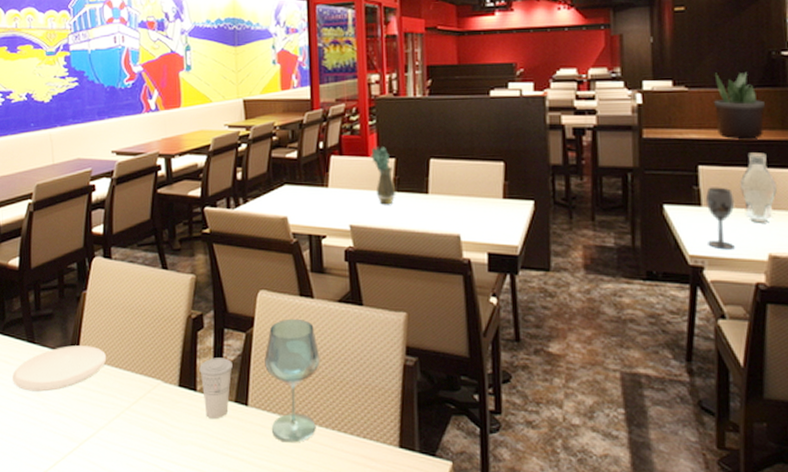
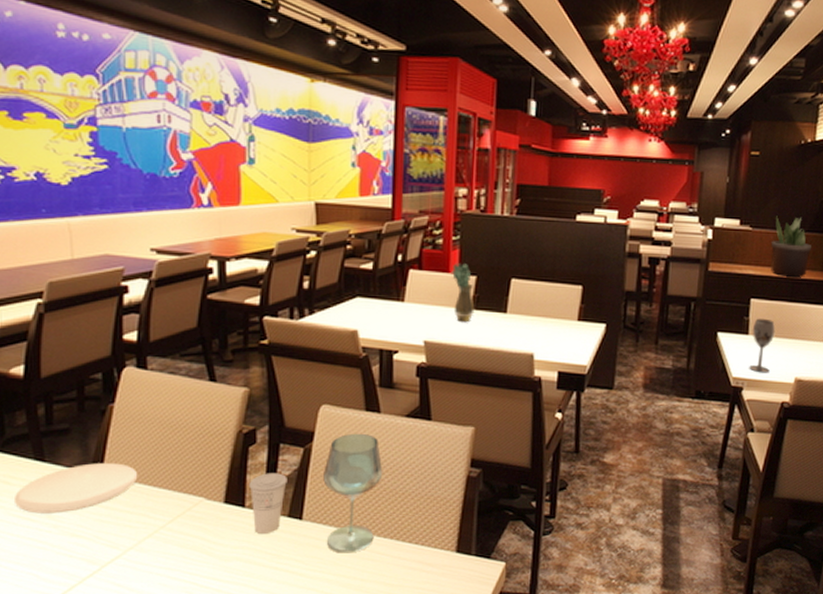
vase: present [740,152,777,223] -> none [781,290,810,351]

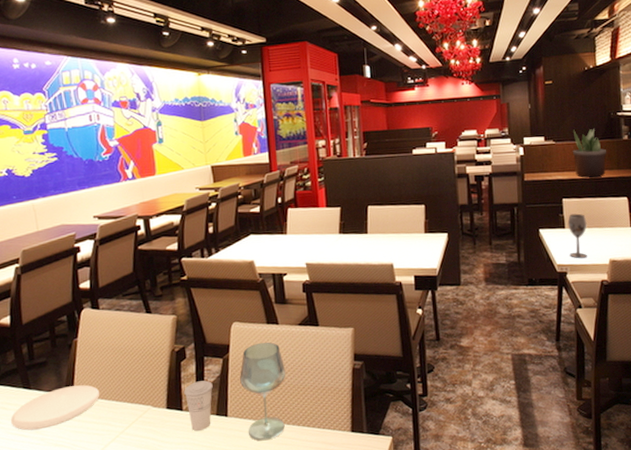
vase: present [451,260,475,321] -> none [320,197,342,244]

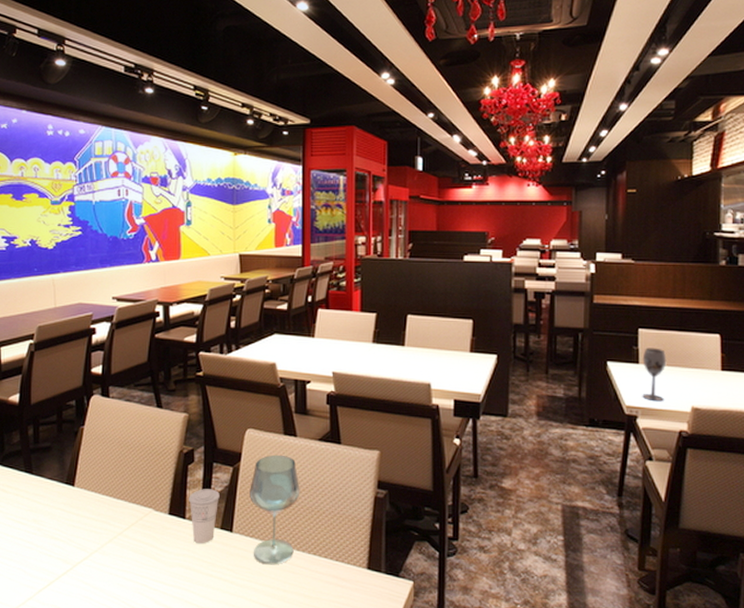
plate: present [10,384,100,431] -> none [9,476,102,518]
planter: present [573,129,606,178] -> none [656,248,697,307]

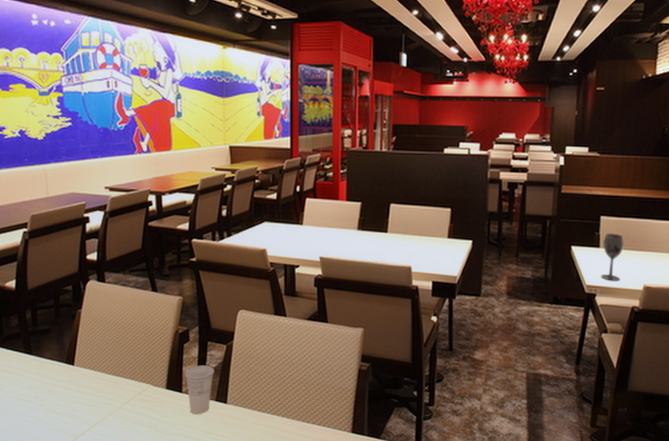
wine glass: present [250,454,300,565] -> none [242,333,290,432]

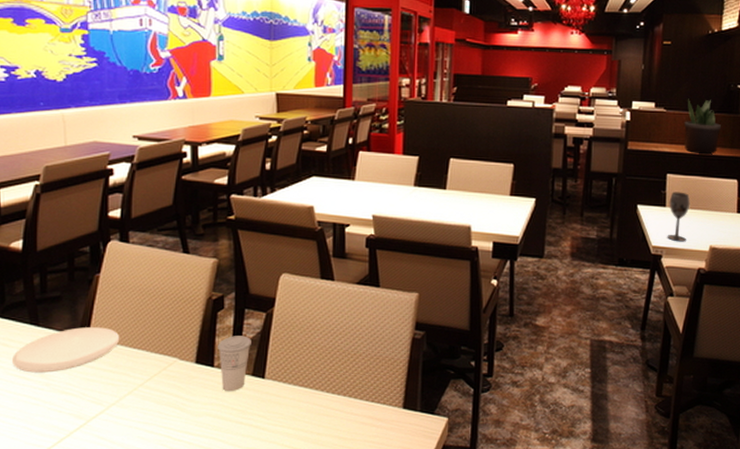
plate: none [11,356,101,395] -> present [11,327,120,373]
planter: none [618,143,655,196] -> present [684,98,721,154]

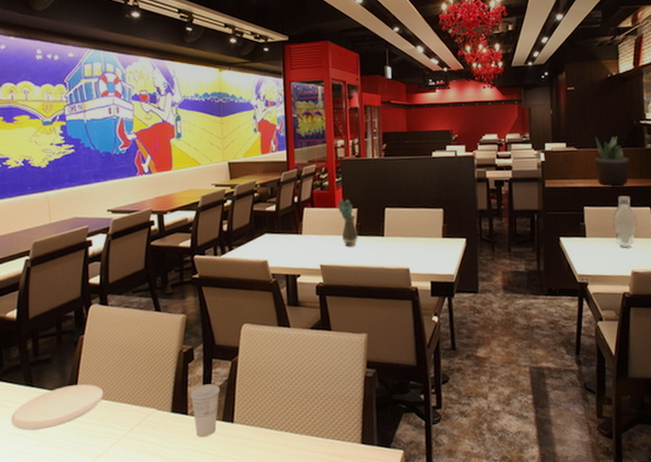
vase: none [396,143,417,197] -> present [337,197,358,246]
wine glass: present [667,192,691,242] -> none [589,222,609,269]
vase: none [695,165,722,222] -> present [612,196,637,248]

